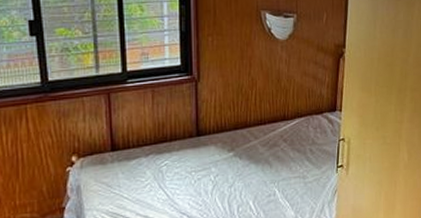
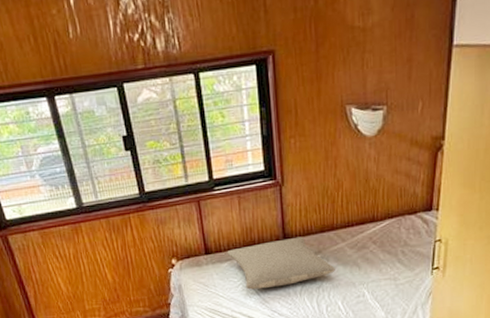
pillow: none [136,133,247,190] -> present [227,236,335,290]

